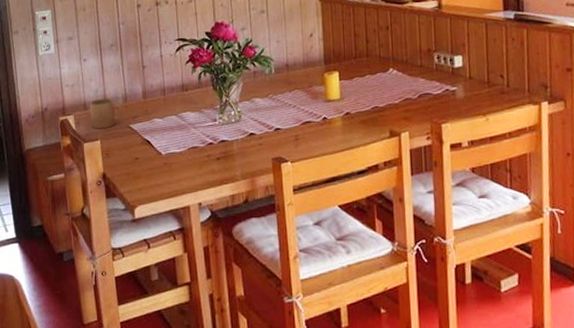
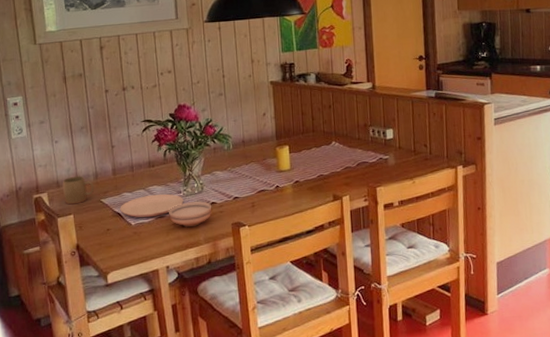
plate: none [150,121,219,147] -> present [120,193,184,218]
bowl: none [203,130,251,159] -> present [169,201,212,227]

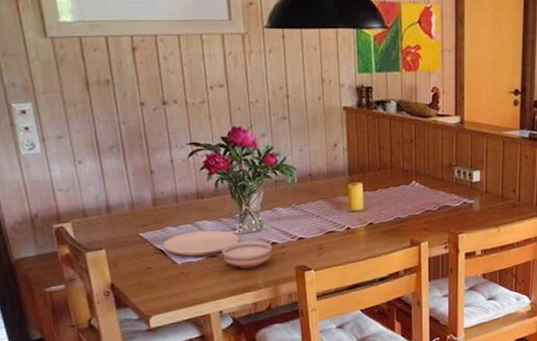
mug: present [62,176,95,205] -> none [89,204,131,238]

